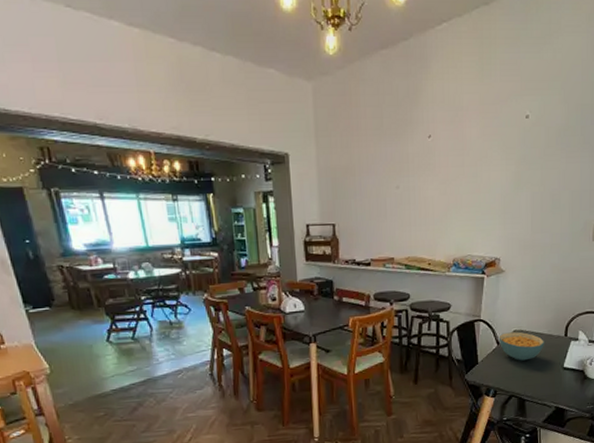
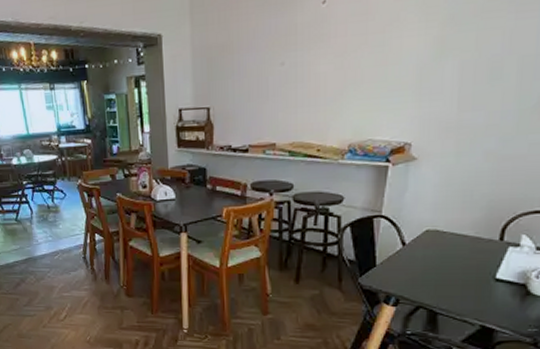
cereal bowl: present [498,331,544,361] -> none [404,232,469,267]

